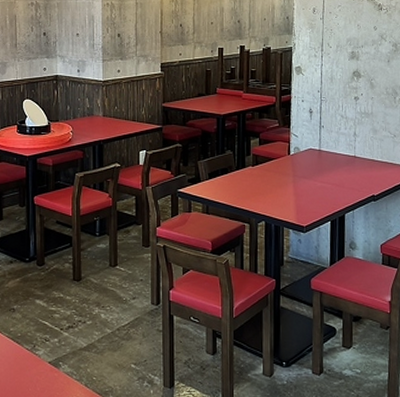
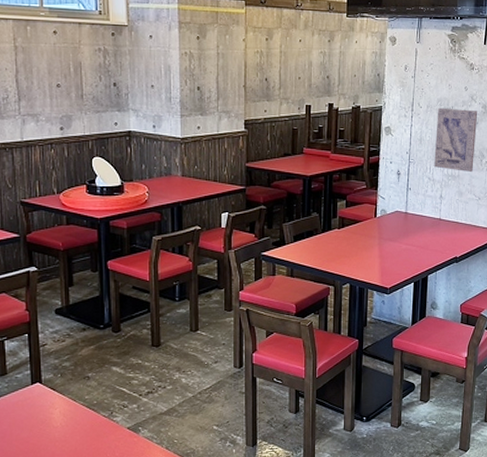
wall art: none [346,47,389,109] -> present [434,107,478,172]

